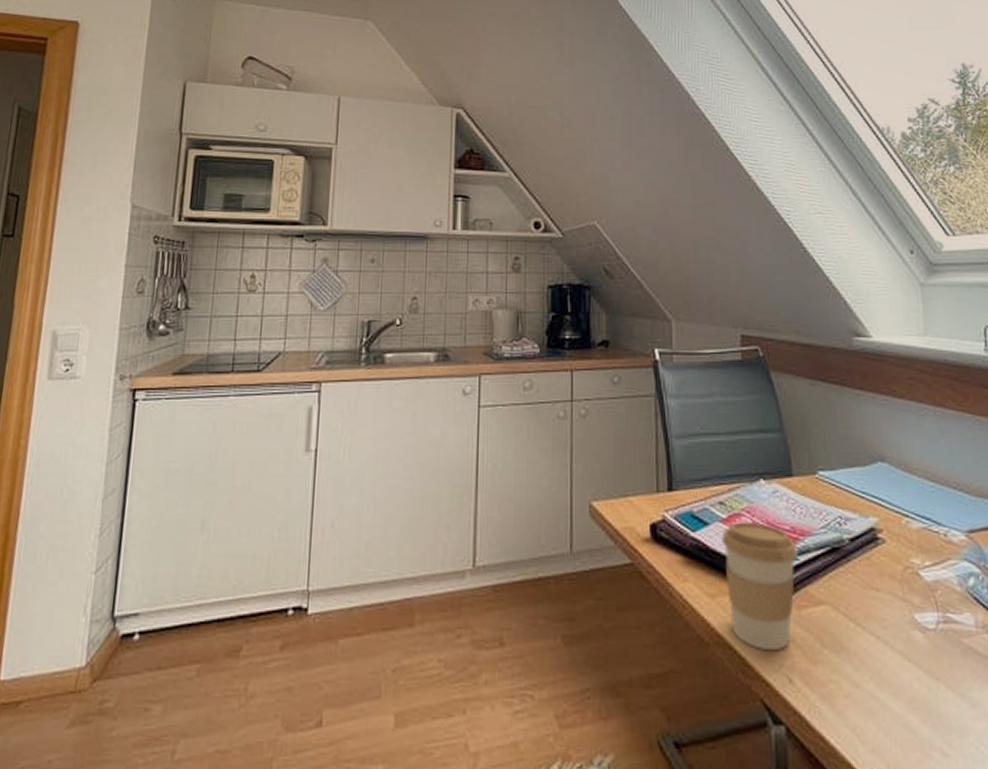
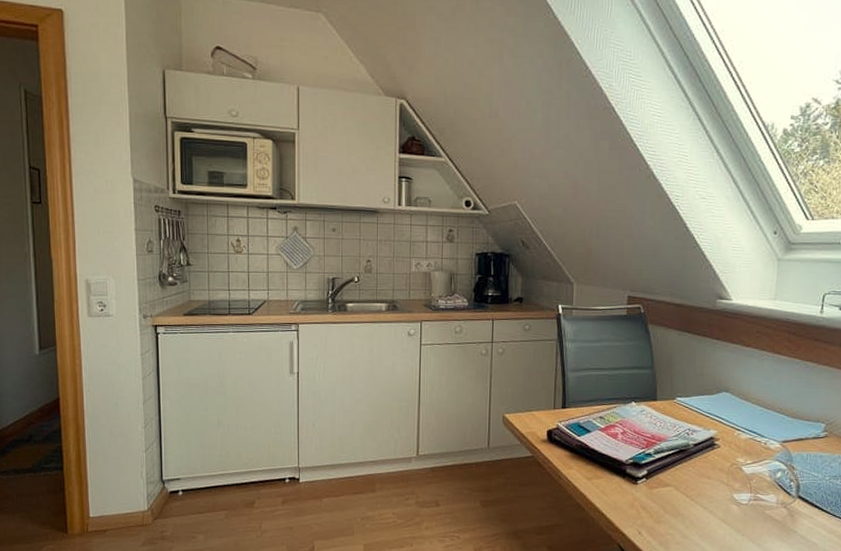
coffee cup: present [722,522,798,651] -> none [599,431,655,515]

